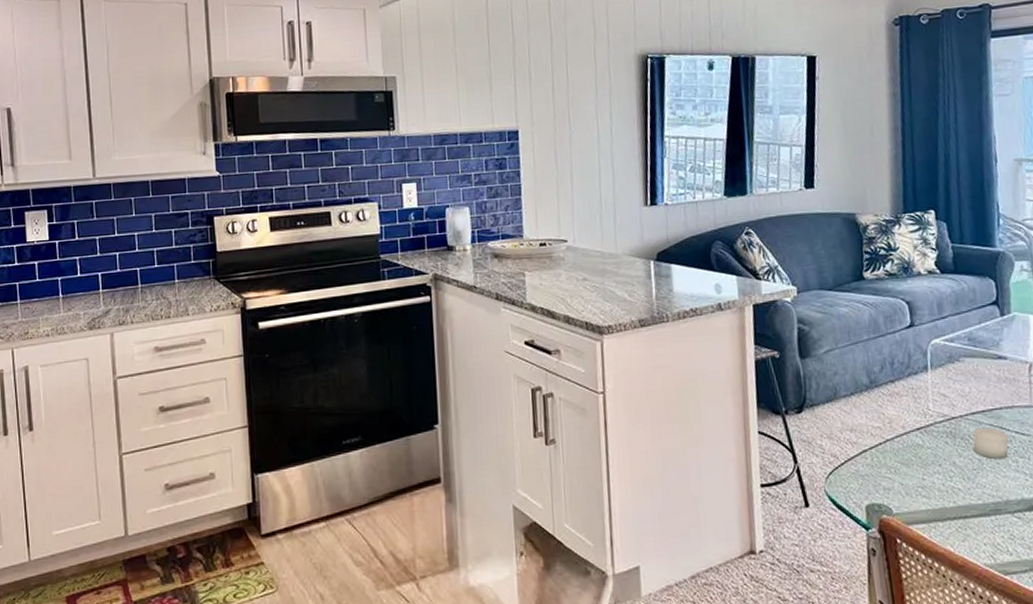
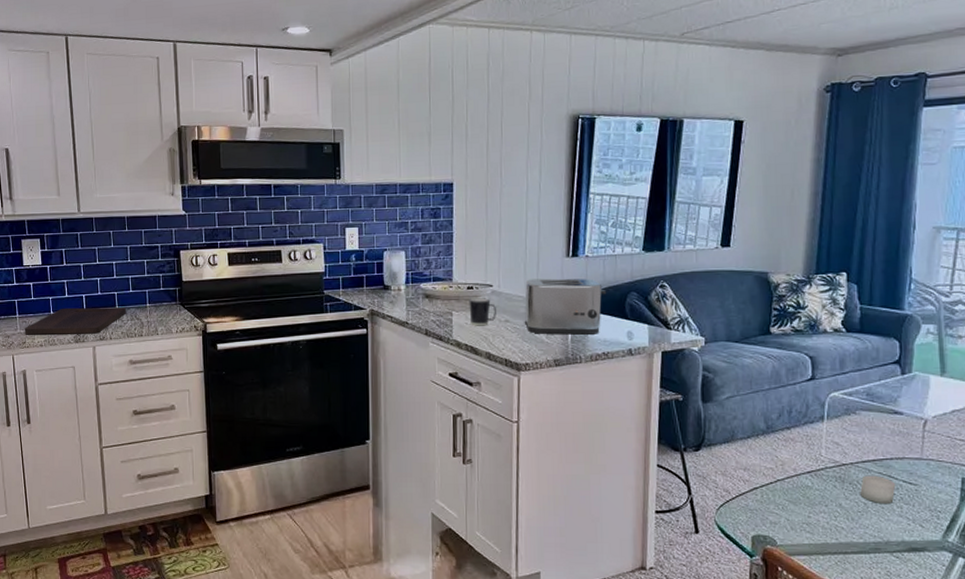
cutting board: none [27,285,150,324] -> present [25,307,126,335]
mug: none [542,255,574,287] -> present [469,298,497,326]
toaster: none [602,228,690,292] -> present [524,278,607,336]

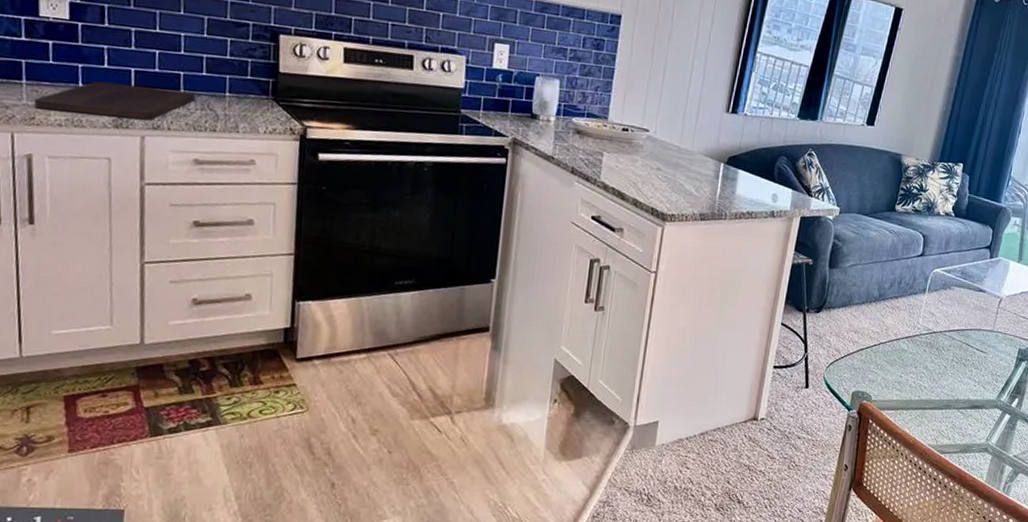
mug: present [469,298,497,326] -> none [621,141,650,171]
toaster: present [524,278,607,336] -> none [675,129,759,194]
candle: present [860,475,896,505] -> none [943,342,971,369]

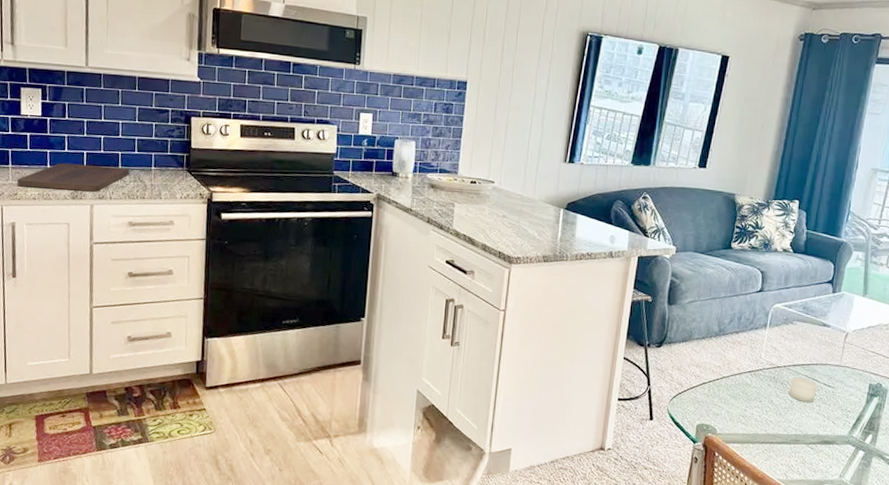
candle: none [943,342,971,369] -> present [788,377,818,403]

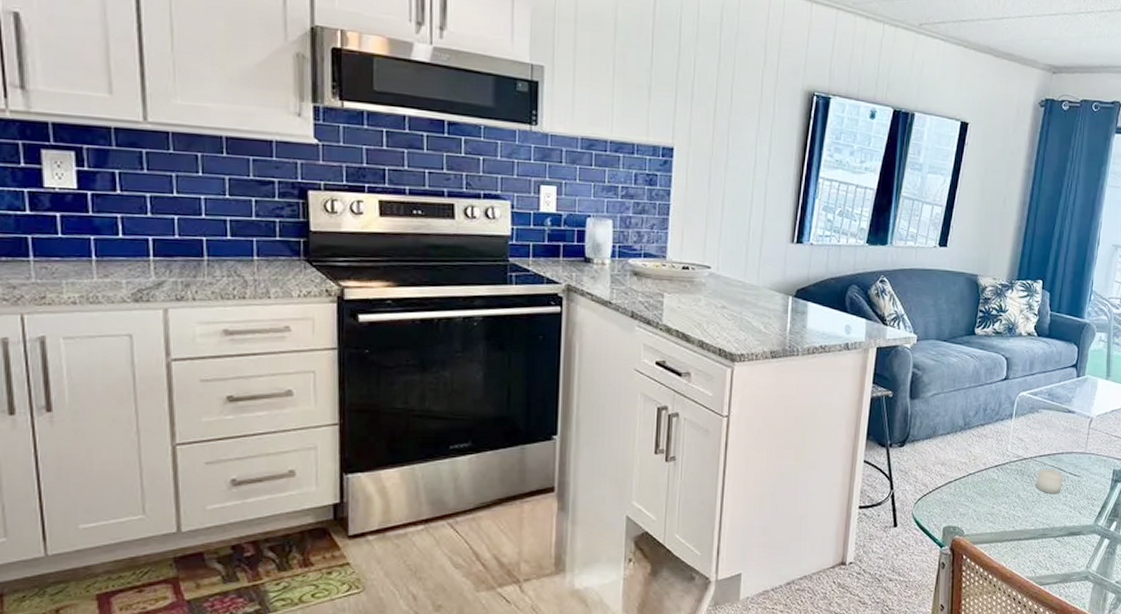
cutting board: present [17,162,129,192] -> none [44,252,220,292]

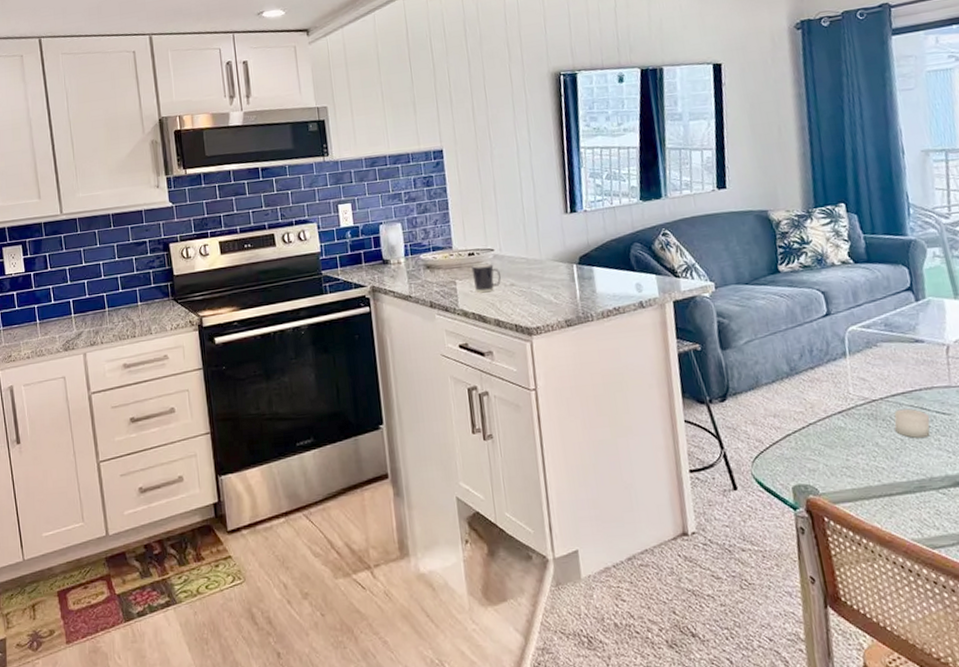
mug: none [683,280,714,311] -> present [471,263,502,293]

